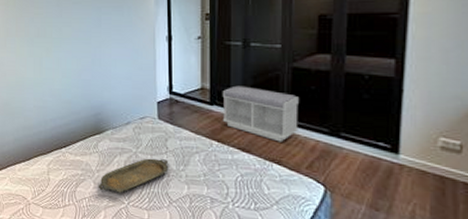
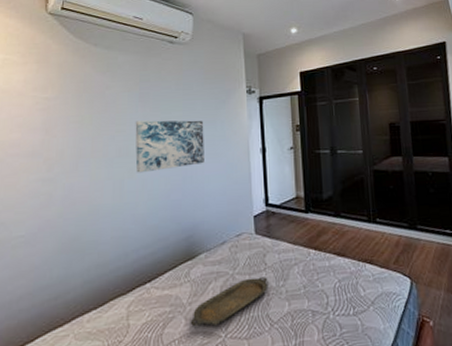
wall art: none [50,4,112,53] -> present [135,120,204,173]
bench: present [222,85,298,142] -> none [315,191,384,242]

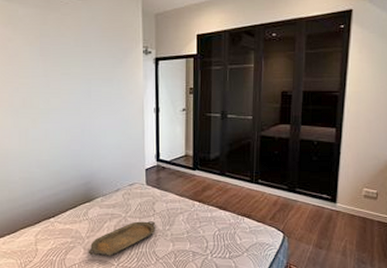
wall art: present [135,120,204,173] -> none [37,75,102,124]

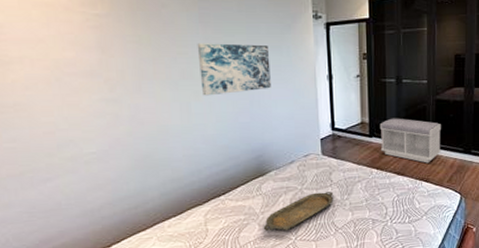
wall art: none [37,75,102,124] -> present [197,43,271,96]
bench: none [203,152,265,199] -> present [379,118,441,163]

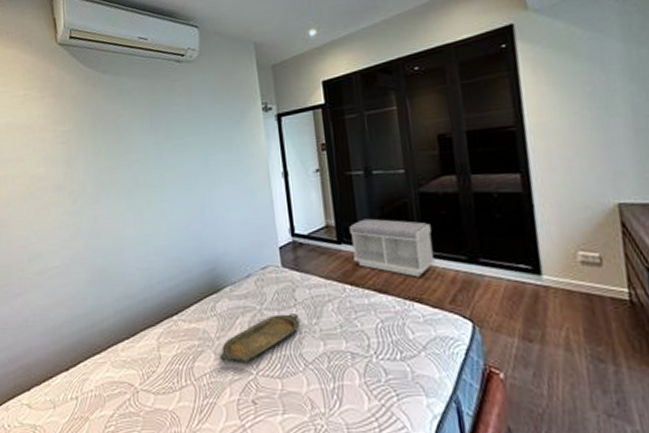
wall art: present [197,43,271,96] -> none [149,144,222,203]

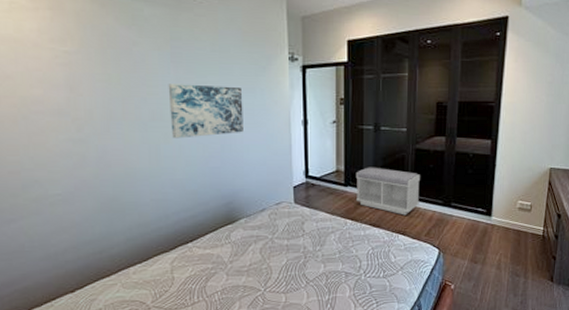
wall art: none [149,144,222,203] -> present [168,83,243,139]
serving tray: present [219,313,300,362] -> none [231,242,306,281]

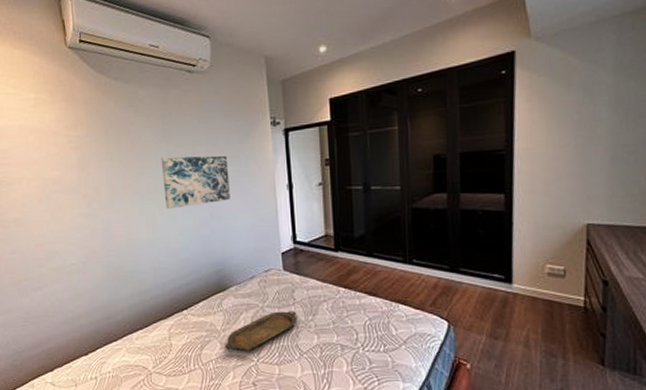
serving tray: none [231,242,306,281] -> present [224,311,297,351]
bench: present [355,167,420,215] -> none [346,230,421,283]

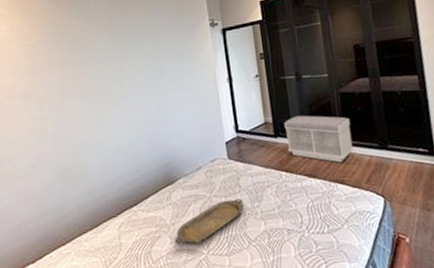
wall art: present [161,155,230,209] -> none [110,55,176,108]
bench: none [346,230,421,283] -> present [283,115,354,163]

